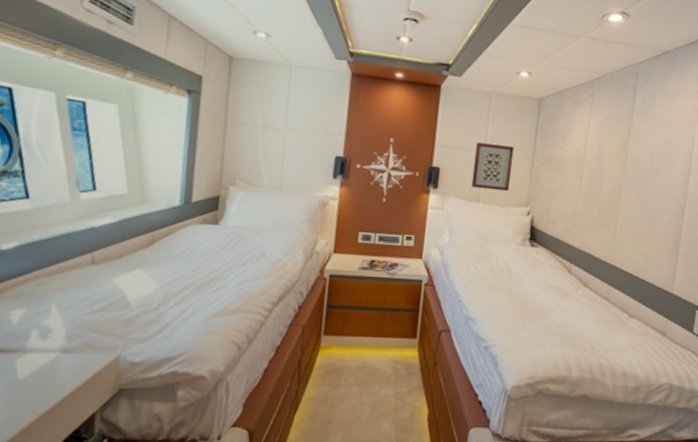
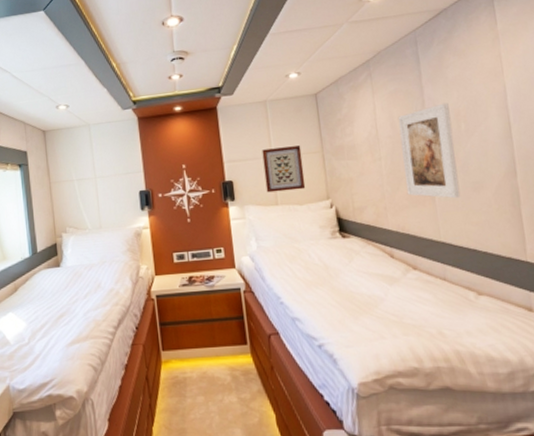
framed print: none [596,138,649,229] -> present [398,102,461,199]

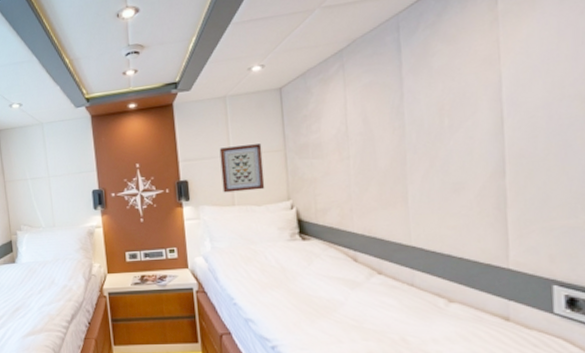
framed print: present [398,102,461,199] -> none [371,95,438,201]

